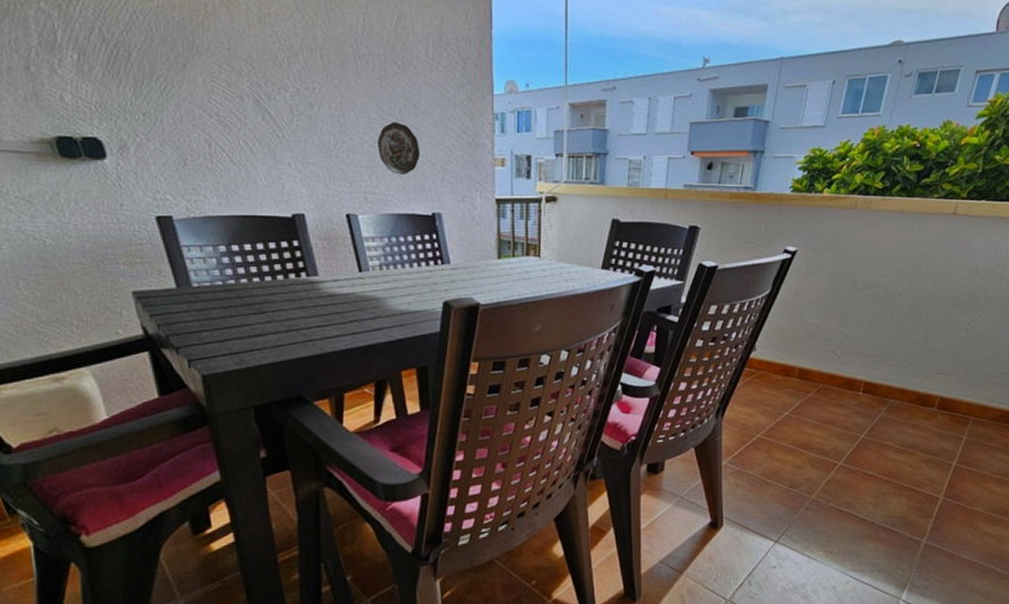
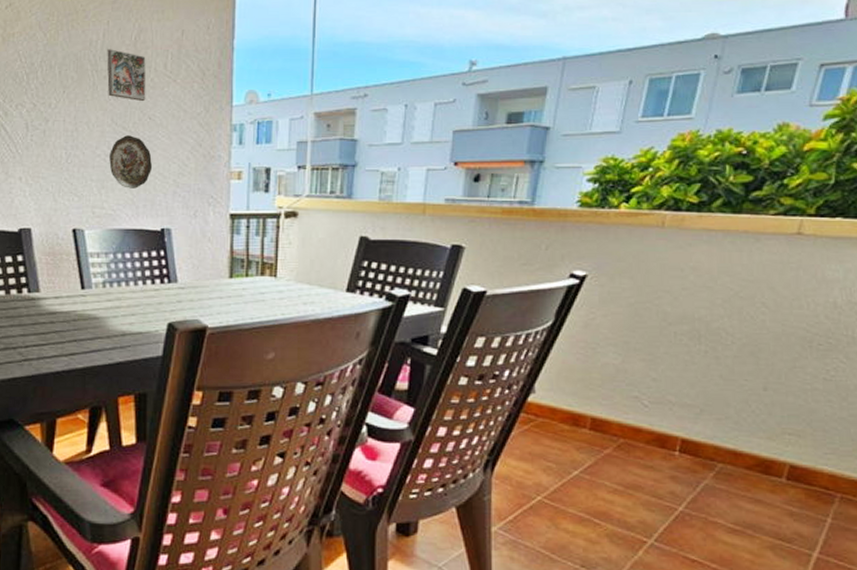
decorative tile: none [368,34,410,89] -> present [107,49,146,102]

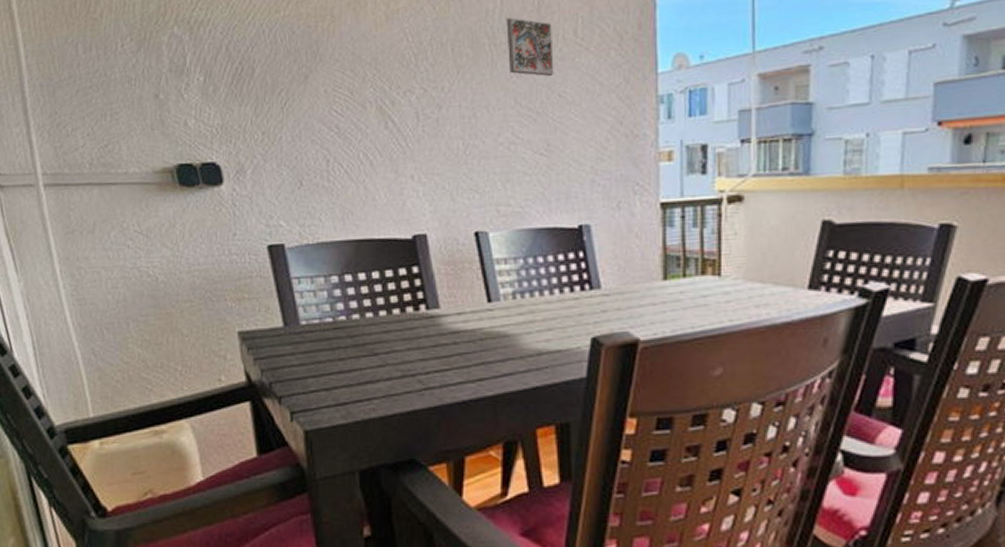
decorative plate: present [109,135,152,189] -> none [514,117,564,180]

